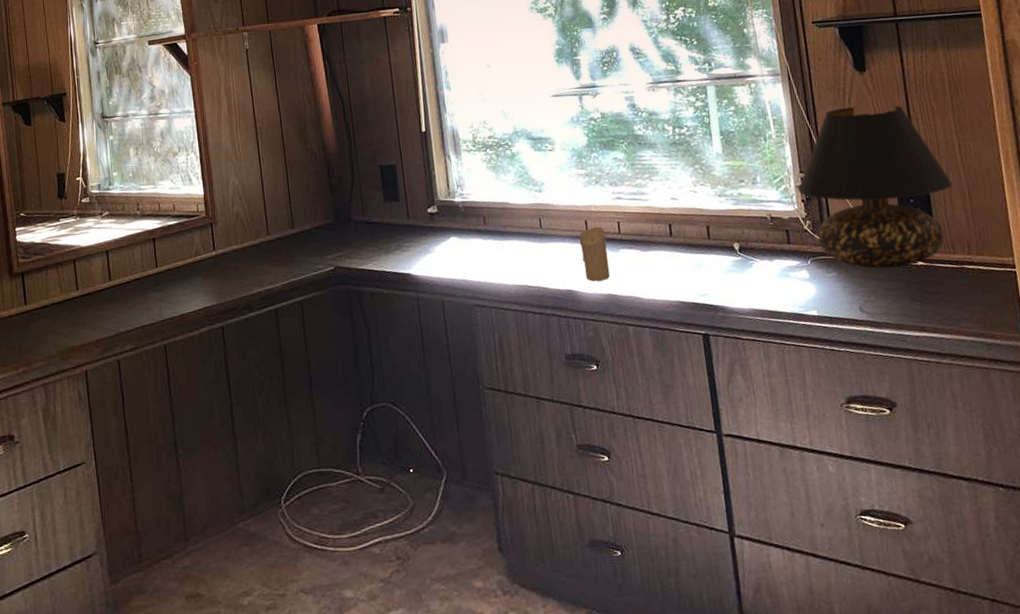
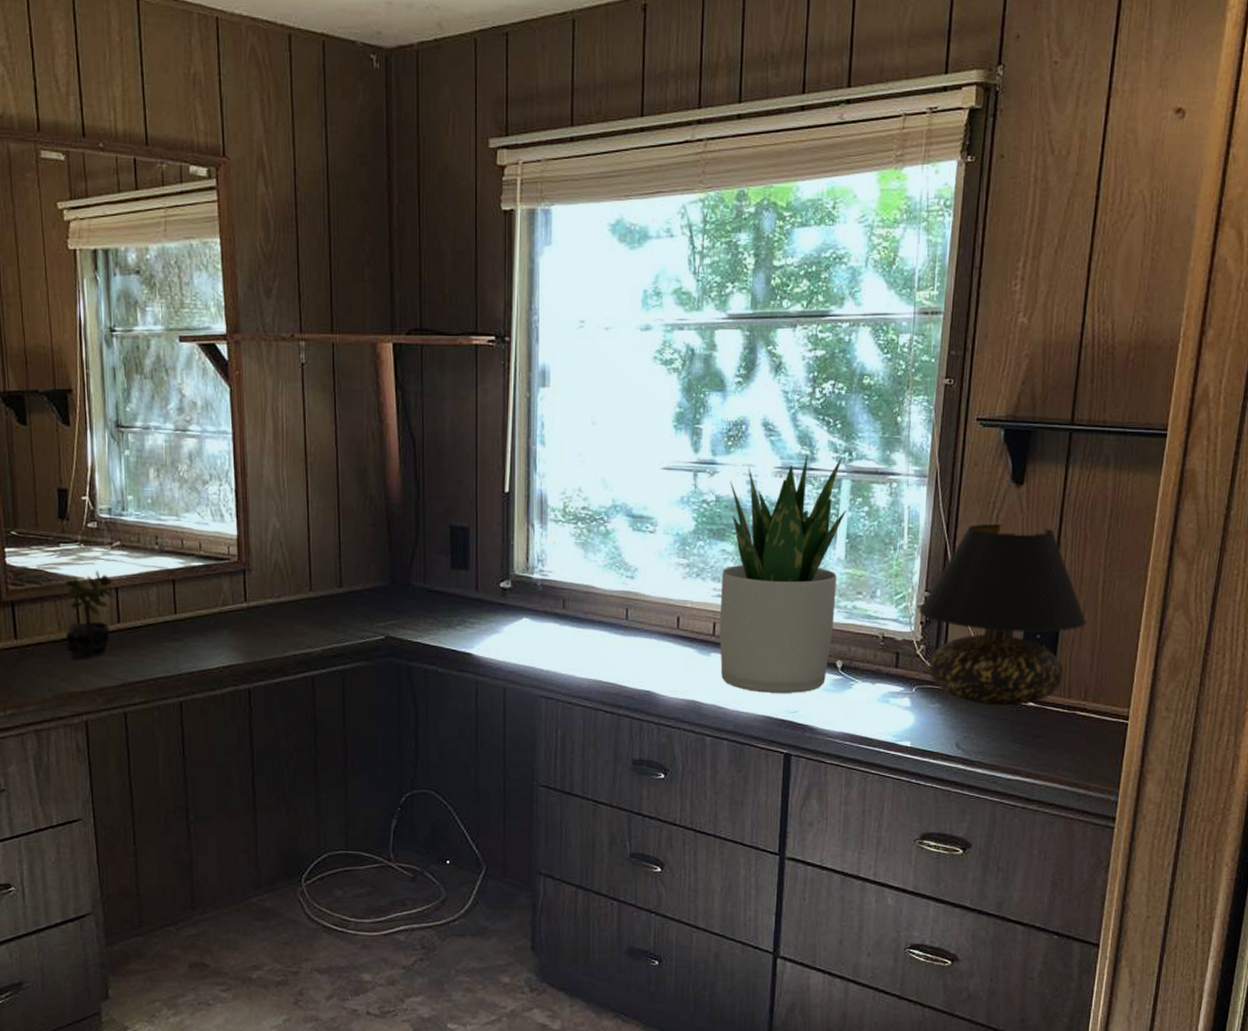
succulent plant: none [60,238,105,317] -> present [59,570,114,660]
candle: present [579,226,611,281] -> none [667,625,698,685]
planter: none [611,68,727,280] -> present [719,455,846,693]

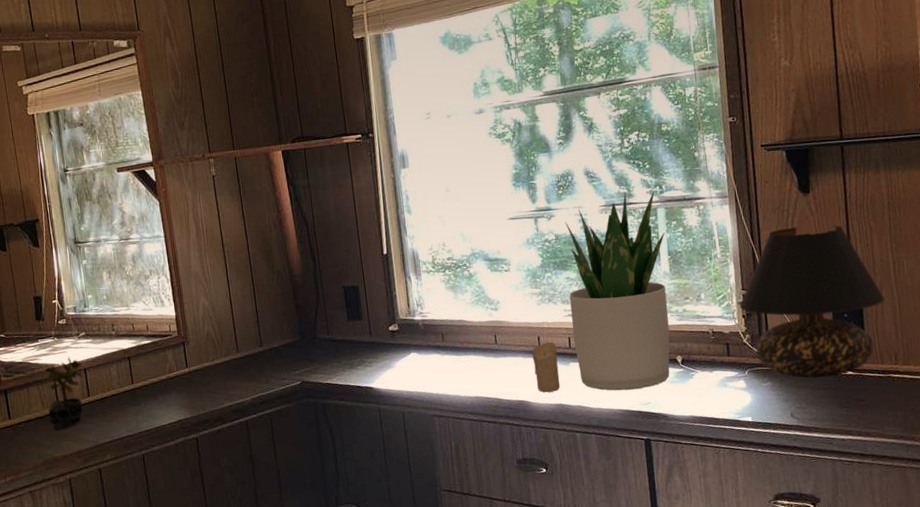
candle: none [667,625,698,685] -> present [532,342,561,393]

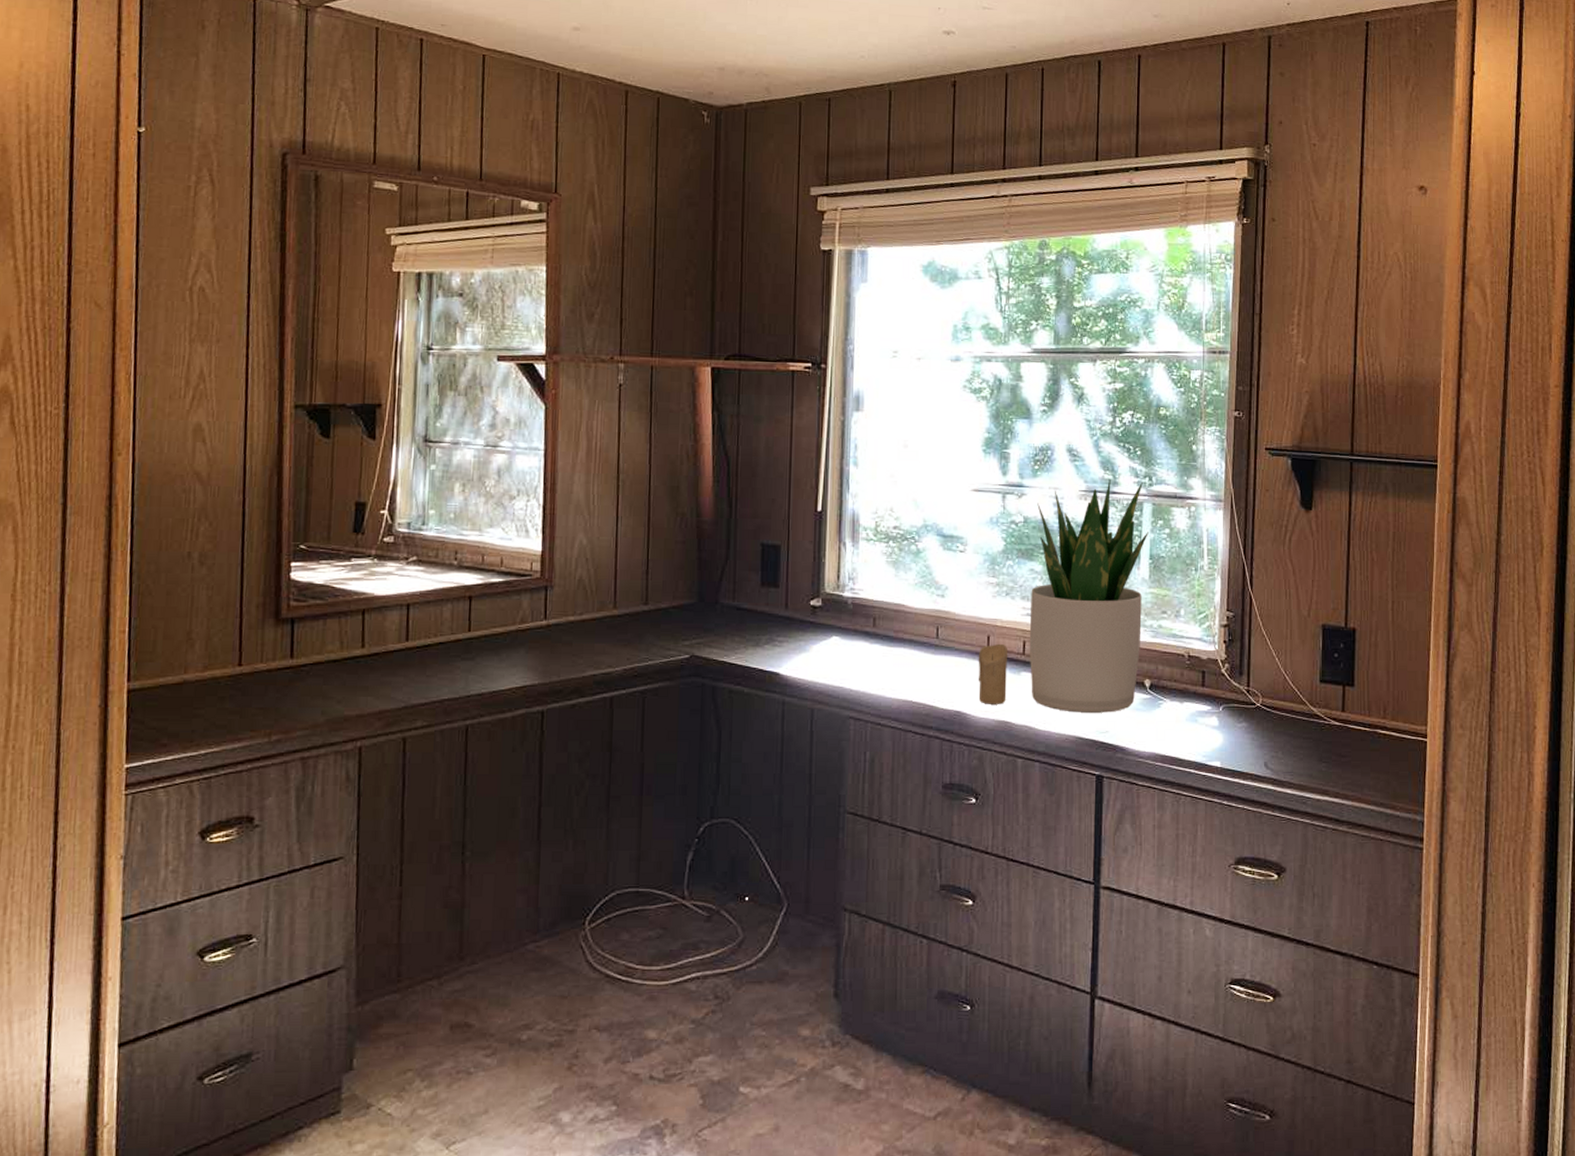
succulent plant: present [40,357,83,430] -> none [345,586,407,680]
table lamp: present [739,225,885,378] -> none [1221,547,1380,725]

